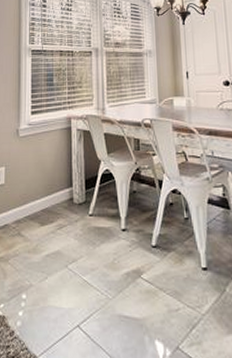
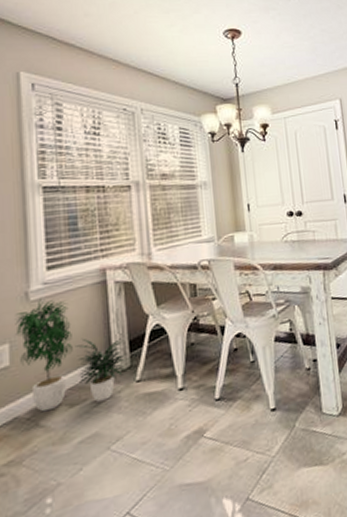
potted plant: none [9,136,83,226] -> present [15,298,127,412]

